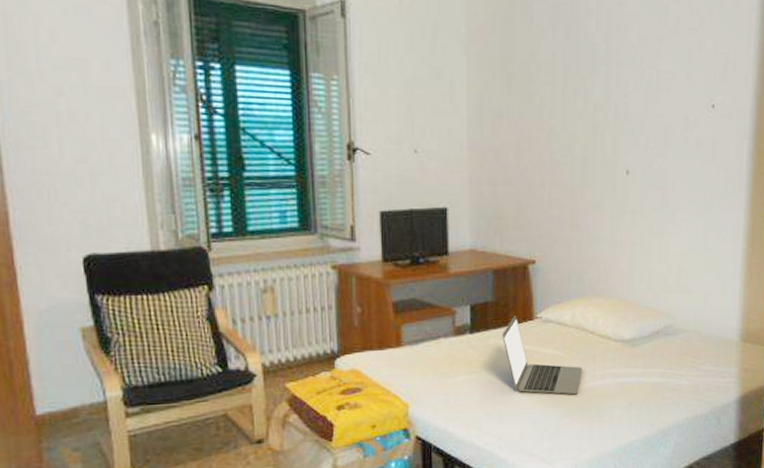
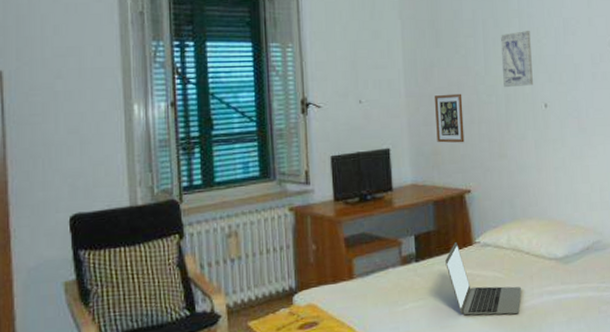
picture frame: none [501,150,533,208] -> present [435,93,465,143]
wall art: none [581,82,618,148] -> present [500,31,533,88]

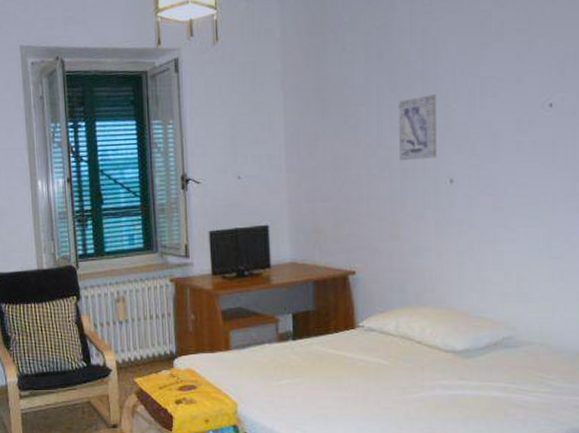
picture frame: present [435,93,465,143] -> none [318,168,351,222]
laptop: present [445,242,522,316] -> none [324,324,410,405]

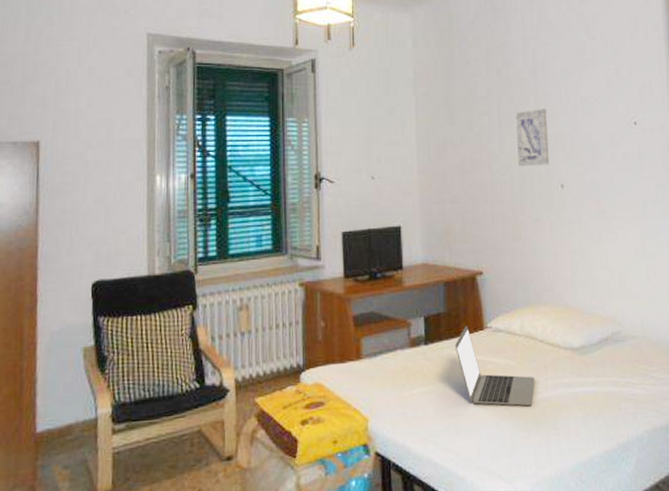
laptop: none [324,324,410,405] -> present [455,326,535,406]

